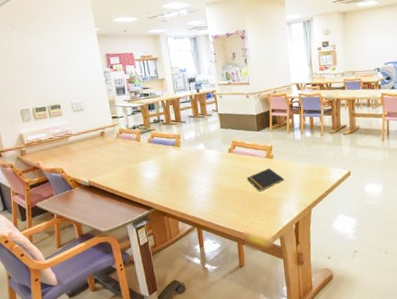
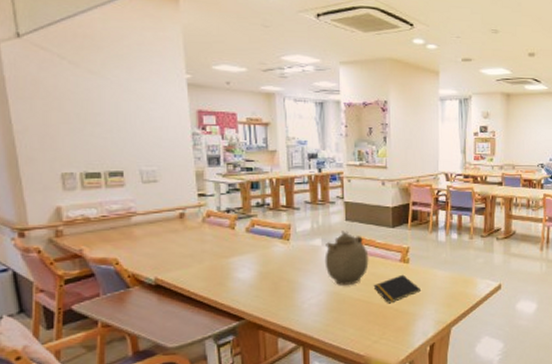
teapot: none [207,136,242,179] -> present [324,231,369,285]

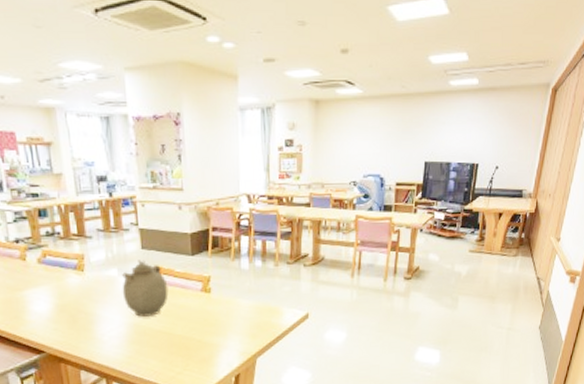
notepad: present [373,274,421,304] -> none [174,305,224,335]

